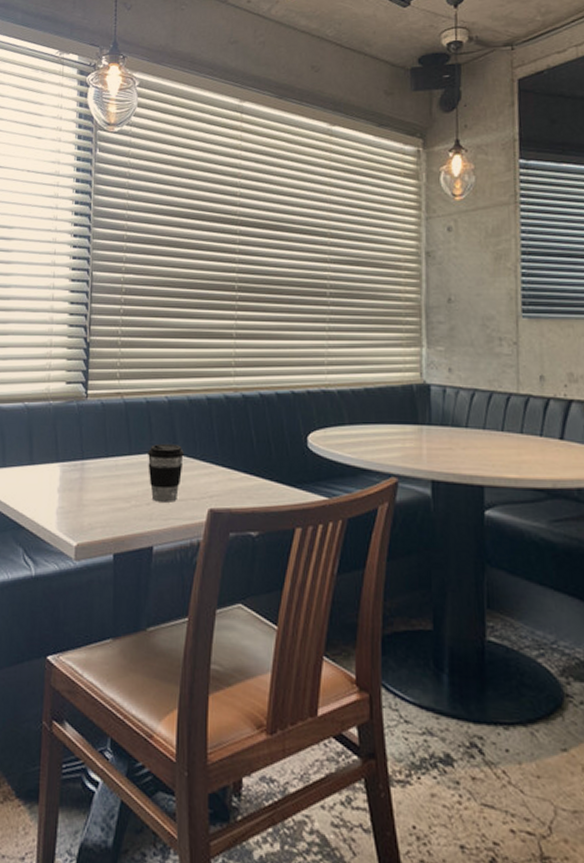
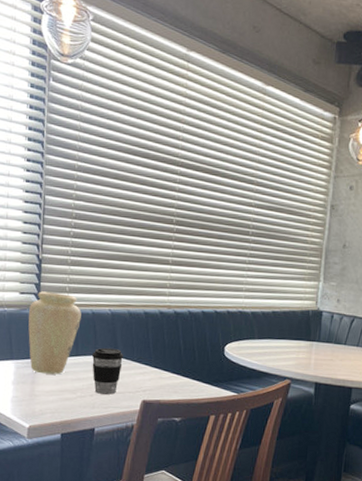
vase: none [75,379,134,479] -> present [28,291,81,375]

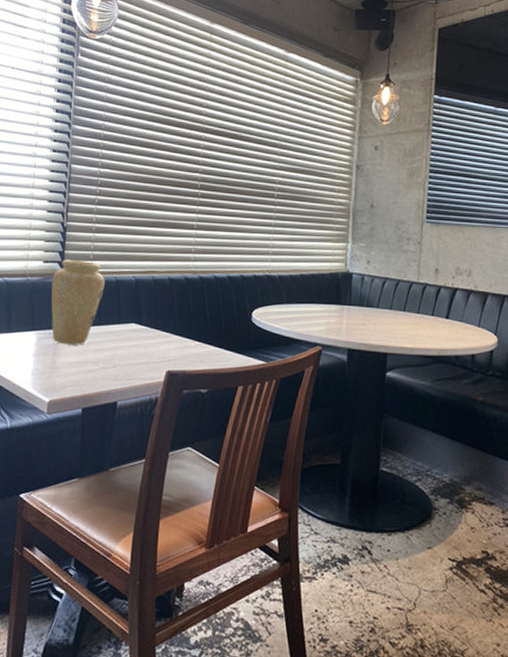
coffee cup: present [91,347,123,395] -> none [115,316,147,365]

